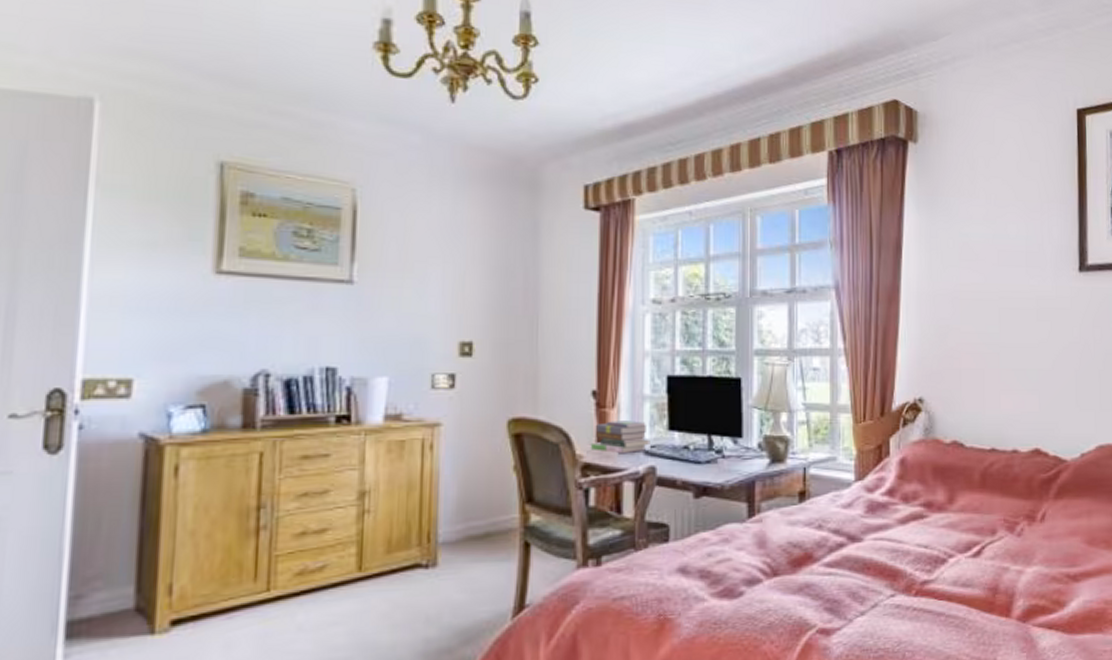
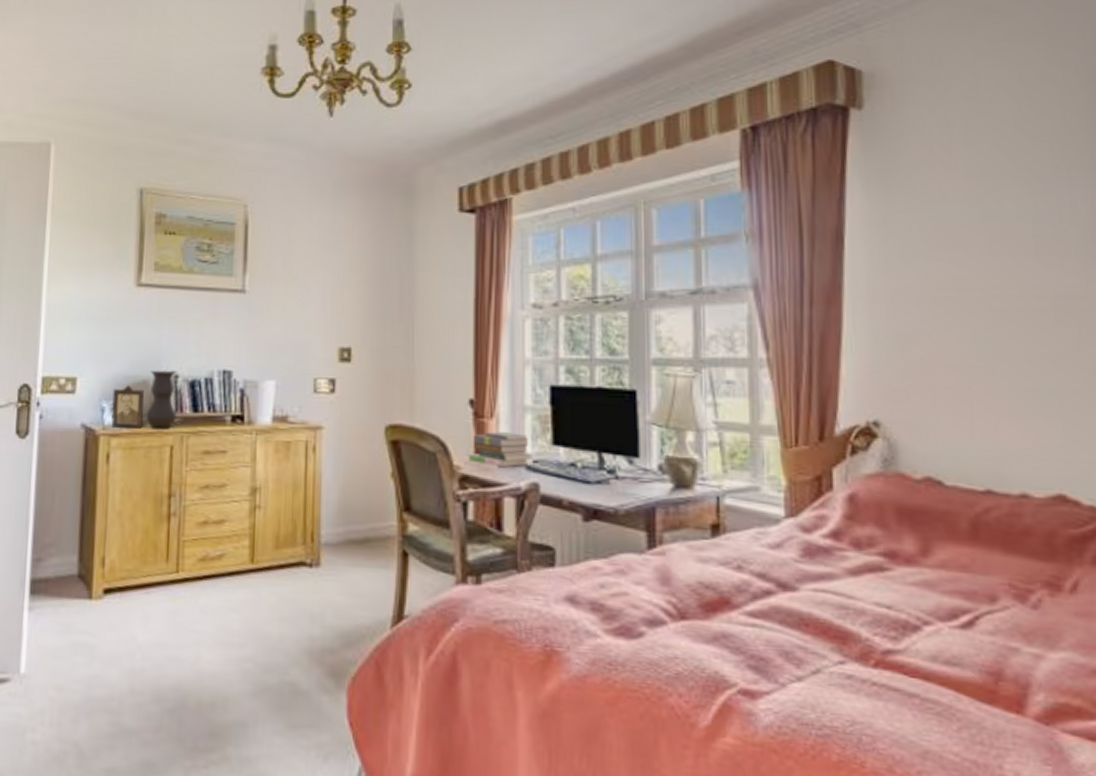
photo frame: none [181,386,225,436] -> present [111,385,144,429]
vase: none [227,368,268,437] -> present [145,370,177,431]

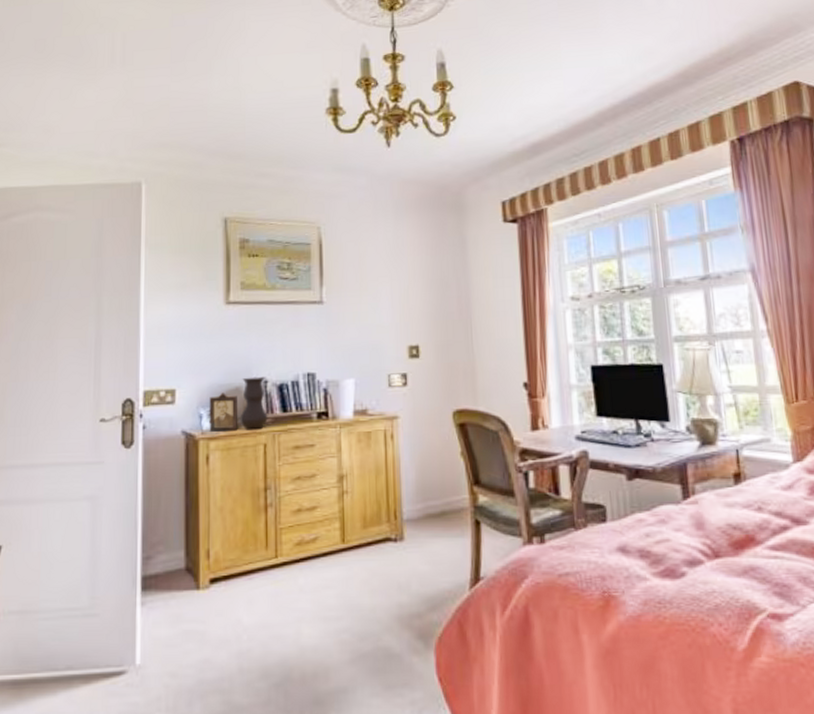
books: present [468,432,533,468] -> none [525,408,581,440]

